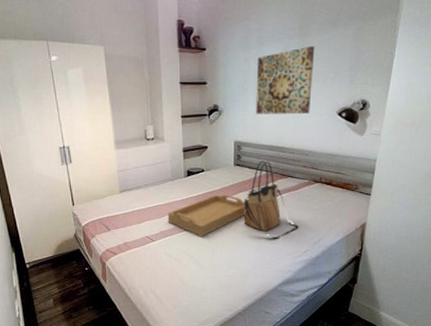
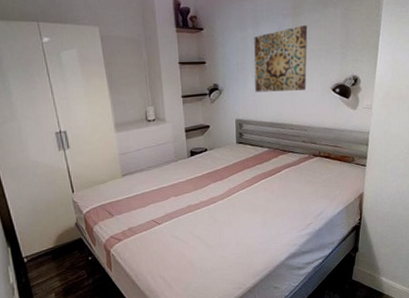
serving tray: present [167,194,246,237] -> none [172,172,251,217]
tote bag: present [244,160,299,239] -> none [247,137,302,214]

